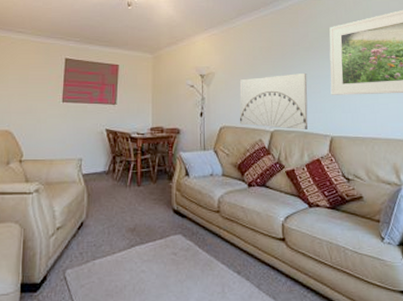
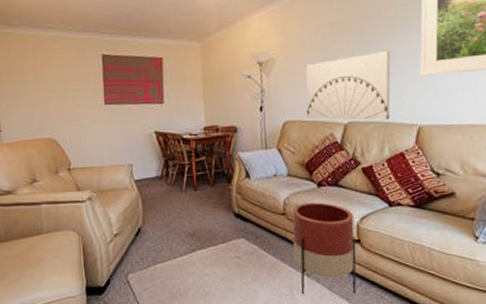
planter: none [225,201,282,292] -> present [292,202,357,294]

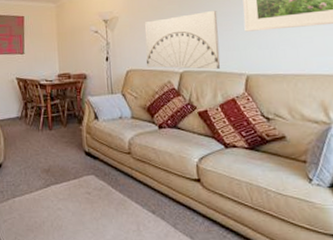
planter: present [292,202,357,294] -> none [137,143,199,231]

